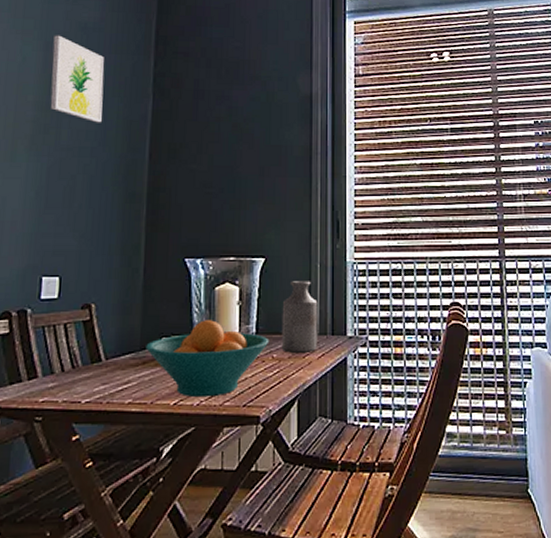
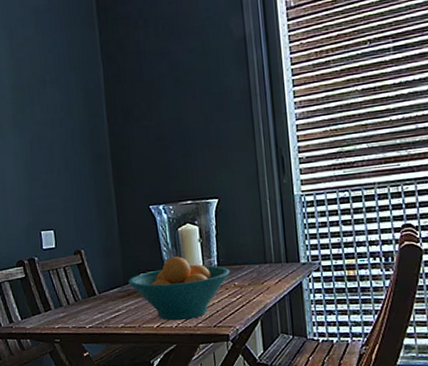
wall art: present [50,35,104,123] -> none [14,22,64,96]
bottle: present [281,281,318,353] -> none [238,216,274,281]

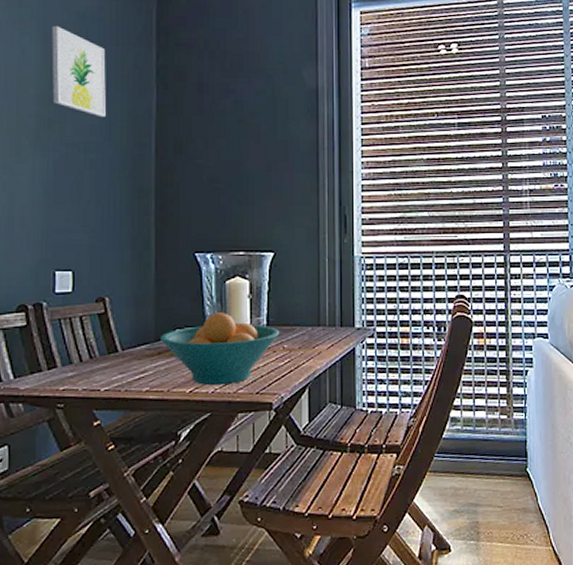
wall art: none [14,22,64,96] -> present [52,25,106,118]

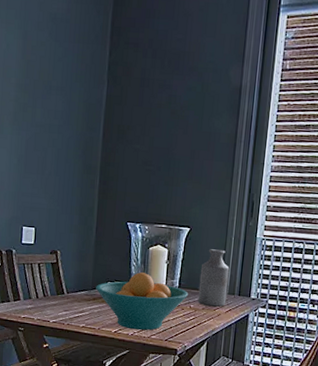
wall art: present [52,25,106,118] -> none [28,24,69,105]
bottle: none [291,275,327,344] -> present [197,249,230,307]

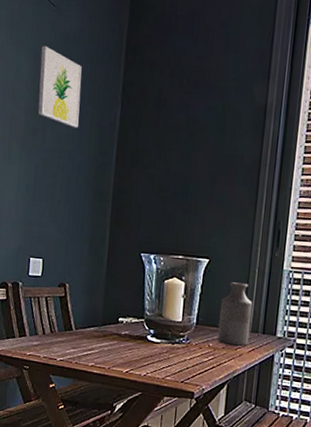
wall art: none [28,24,69,105] -> present [38,45,82,128]
fruit bowl: present [96,272,189,331] -> none [106,307,207,371]

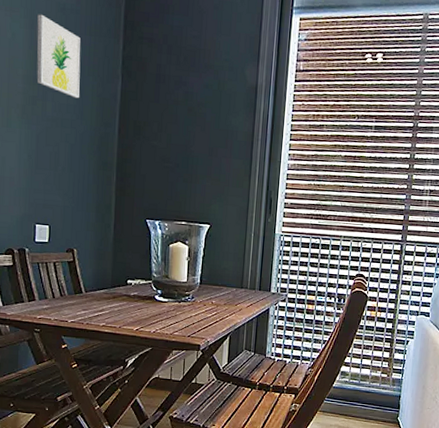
bottle: present [217,282,253,346] -> none [219,245,250,302]

